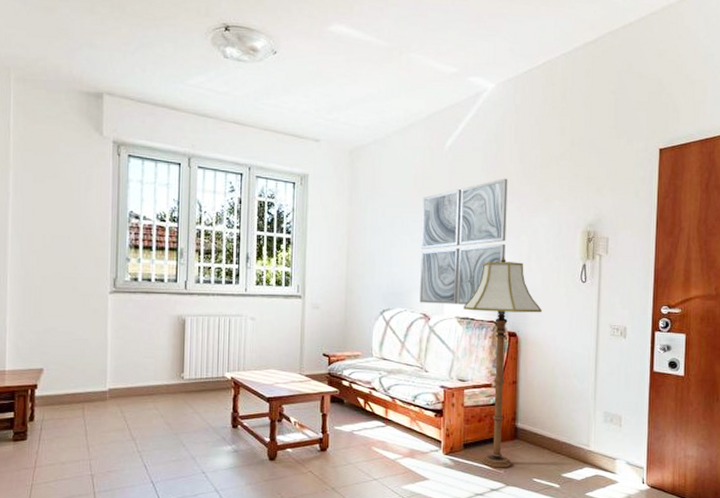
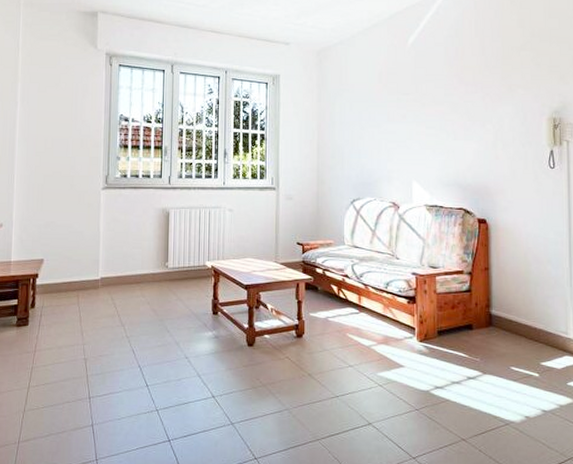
wall art: present [420,178,508,305] -> none [388,70,471,193]
floor lamp: present [463,257,542,468] -> none [432,145,511,356]

